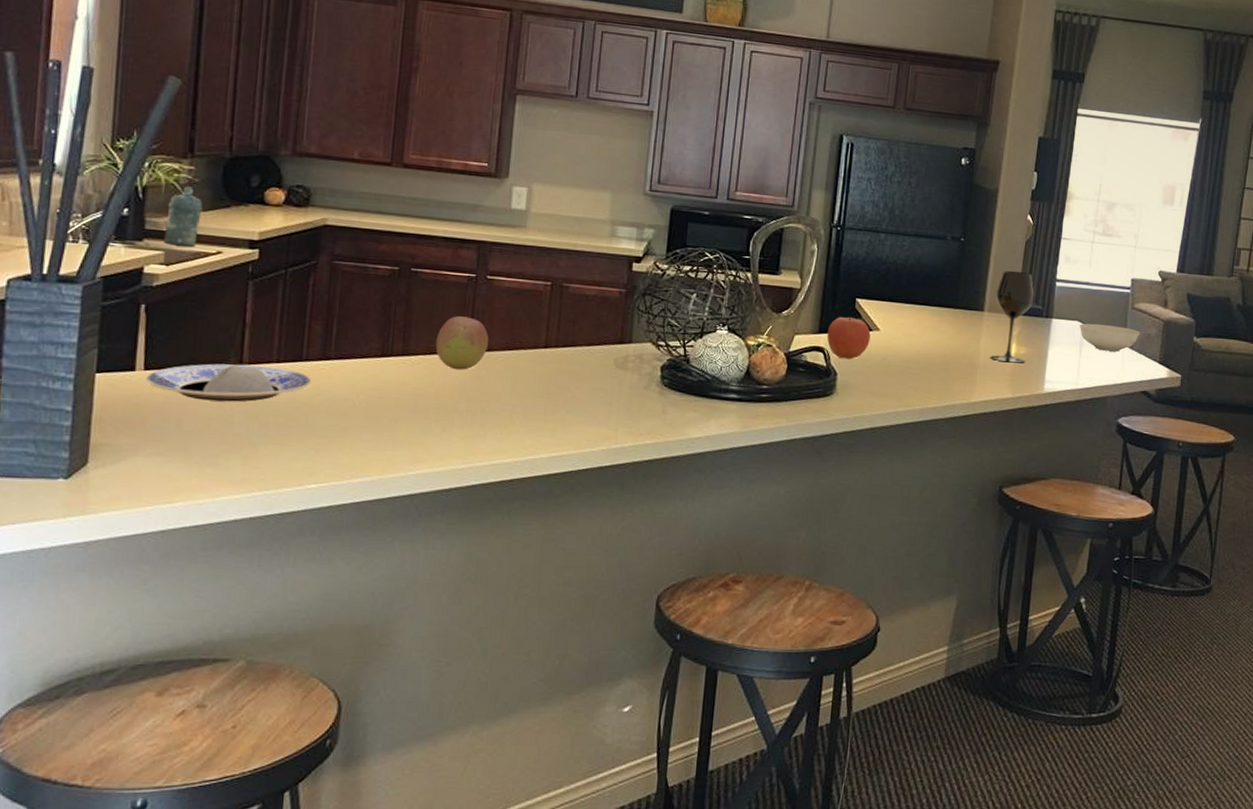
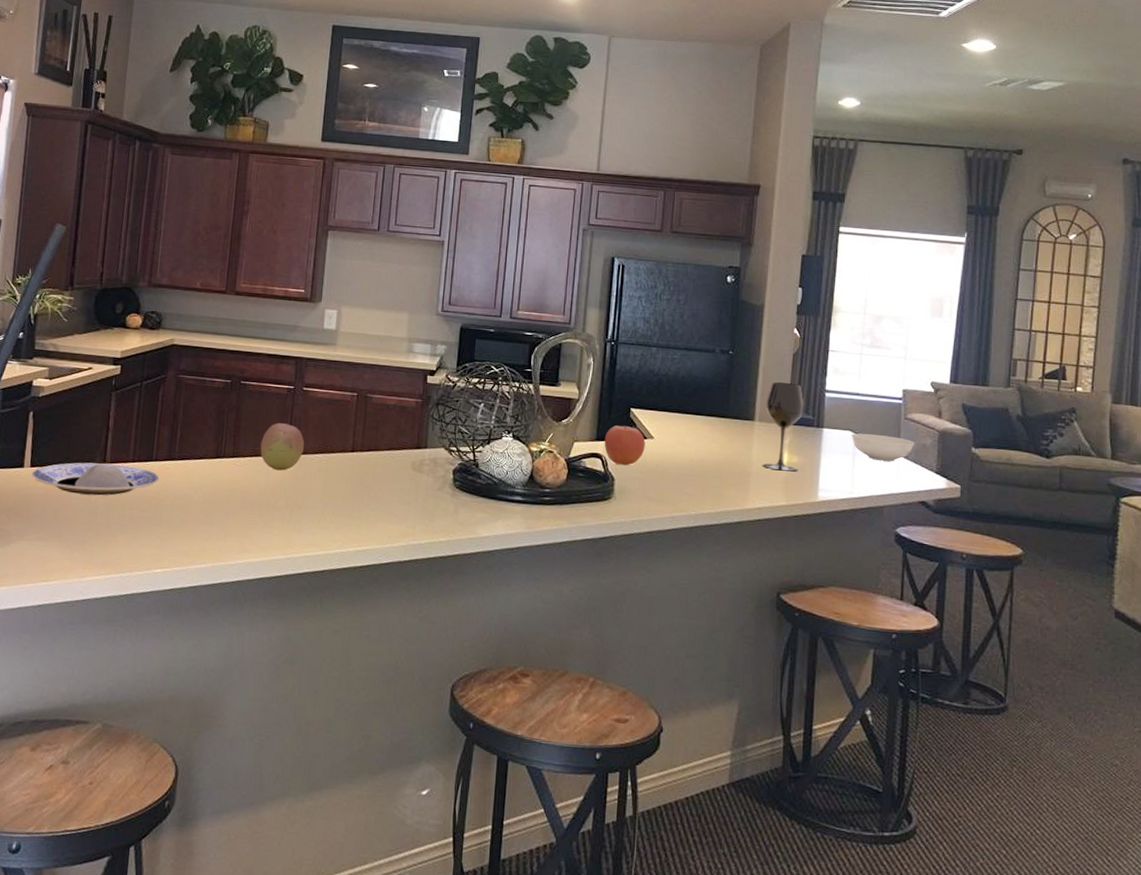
canister: present [163,186,204,247] -> none [48,314,79,364]

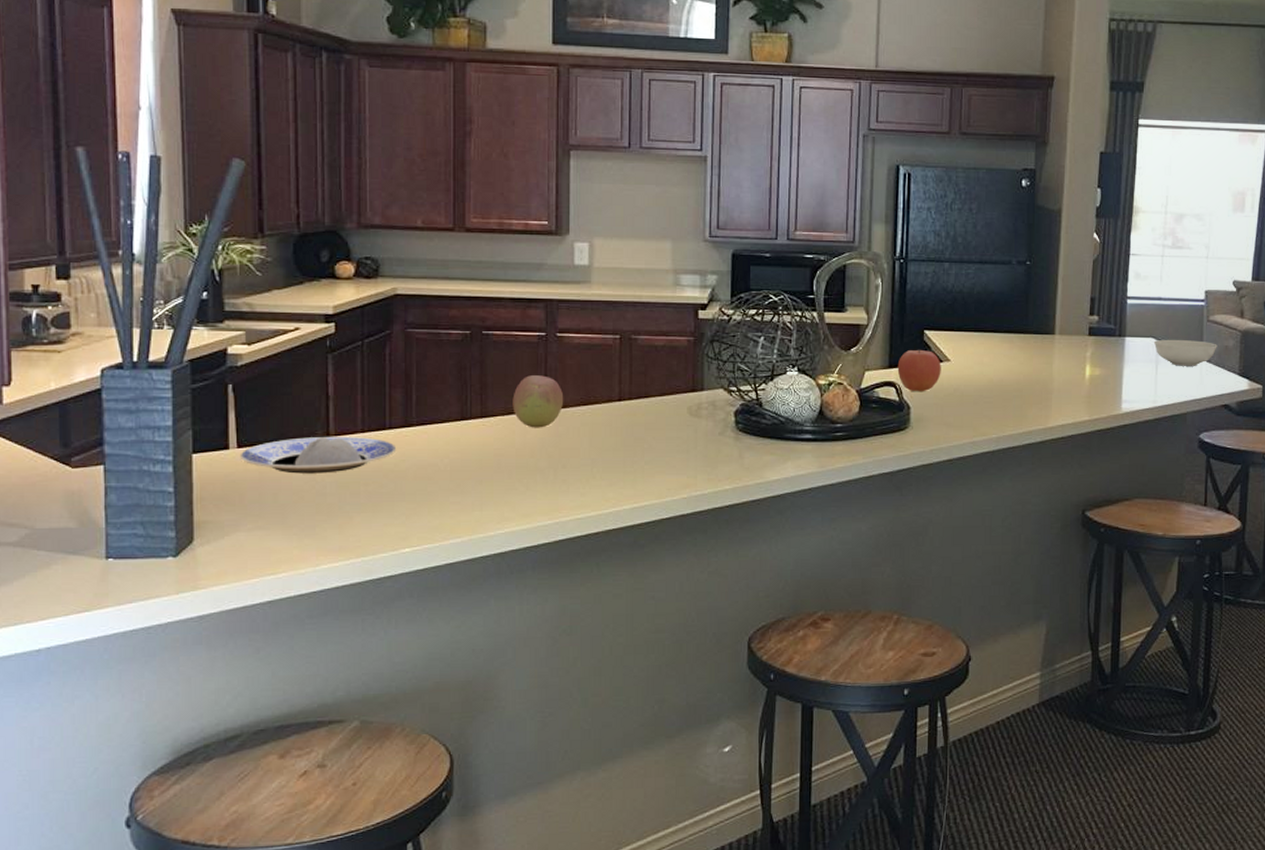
wineglass: present [763,381,804,472] -> none [1065,291,1106,385]

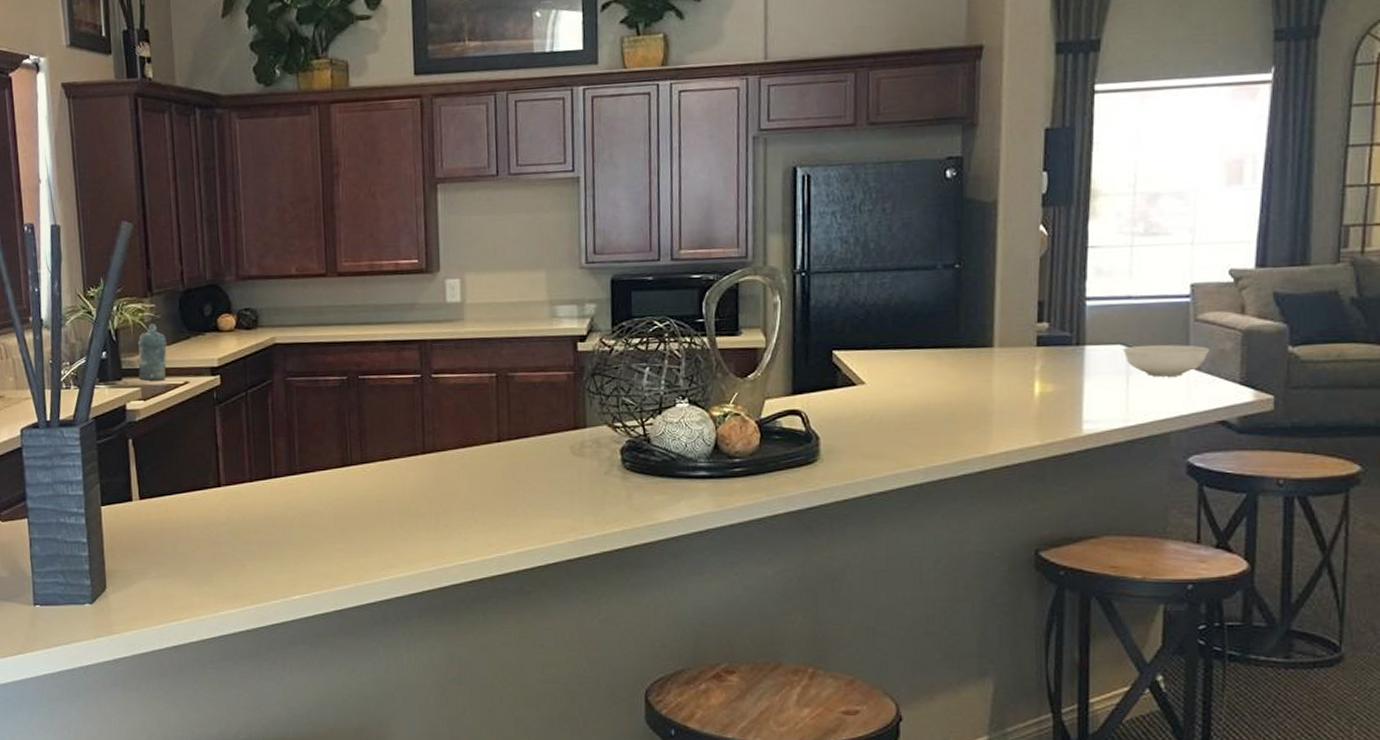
plate: present [240,436,397,474] -> none [142,485,283,523]
canister: none [243,266,278,325] -> present [137,323,168,381]
fruit: present [512,375,564,428] -> none [391,418,442,473]
fruit: present [897,349,941,392] -> none [802,372,855,421]

